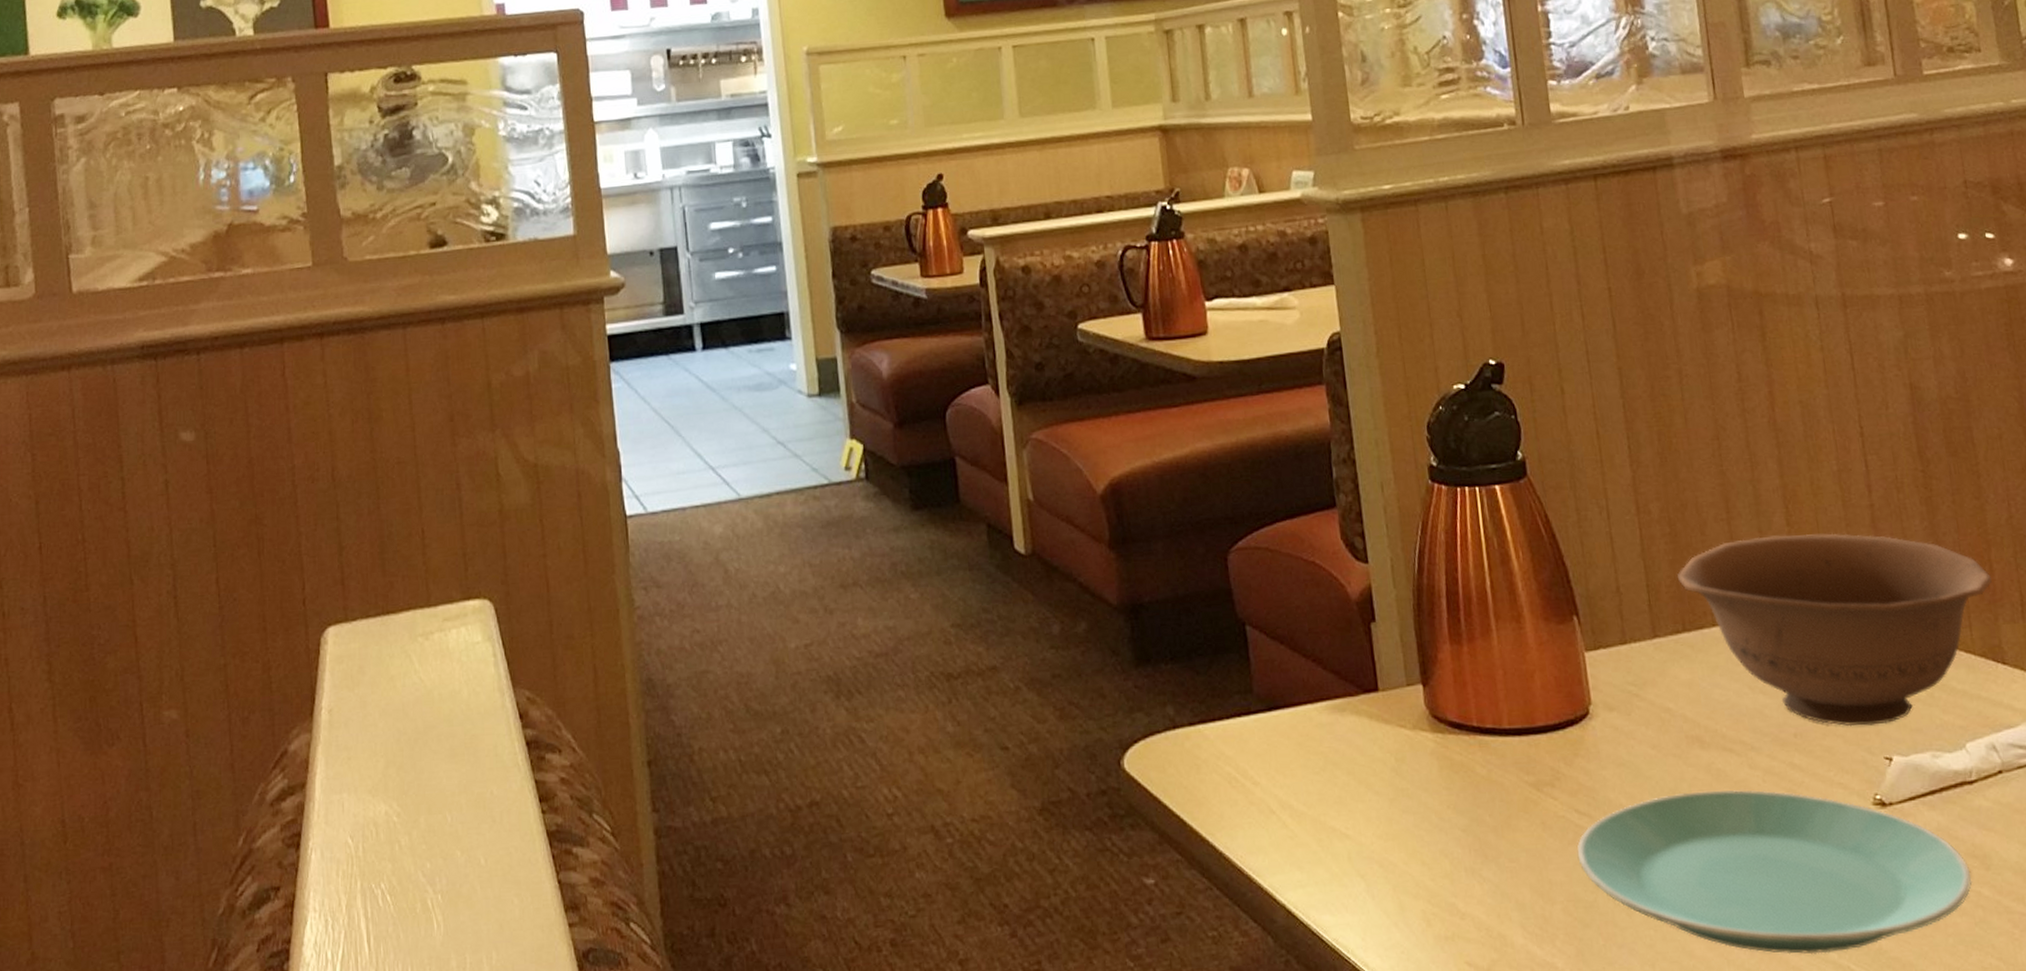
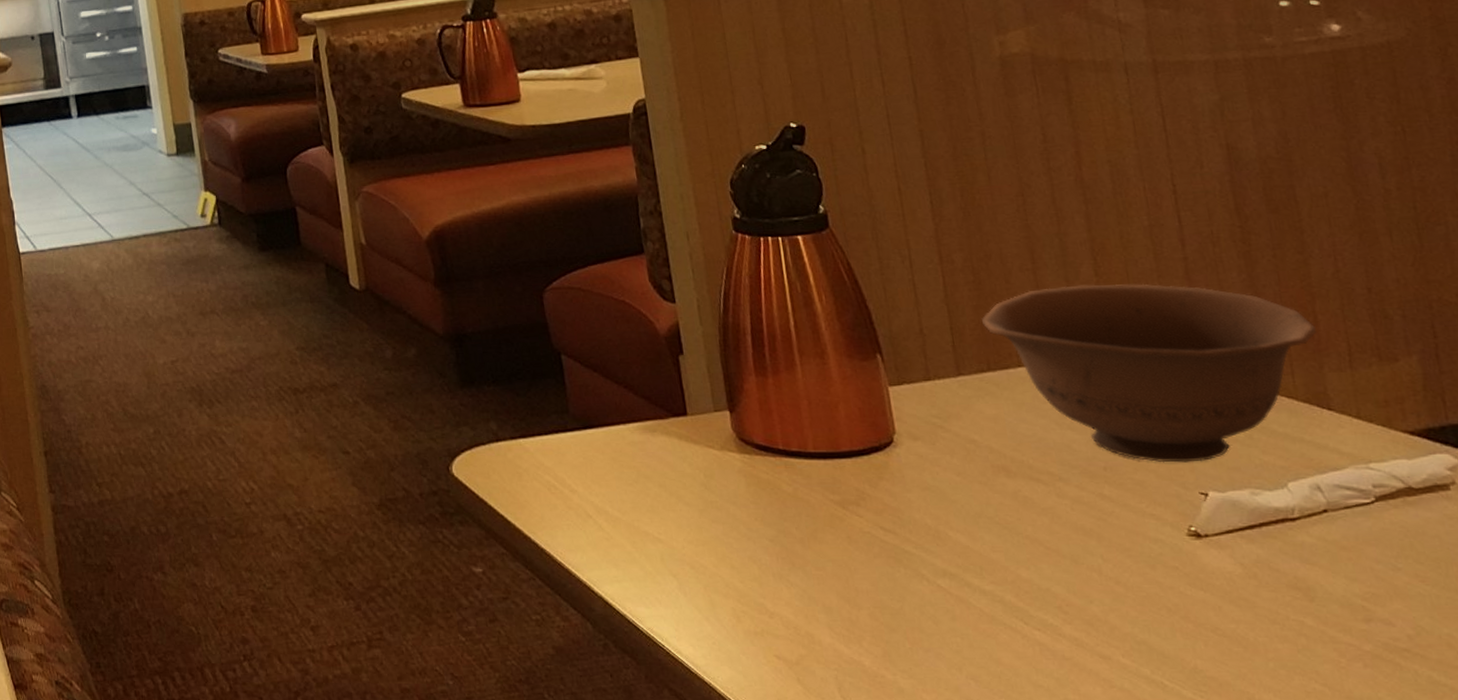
plate: present [1577,790,1973,955] -> none [882,515,1295,669]

